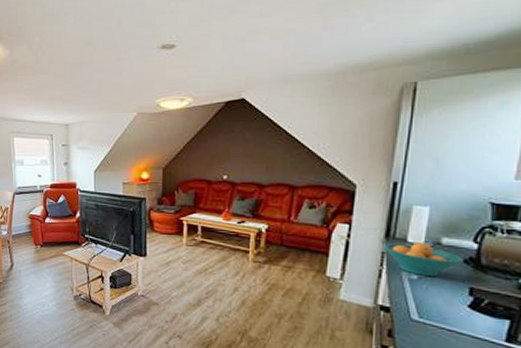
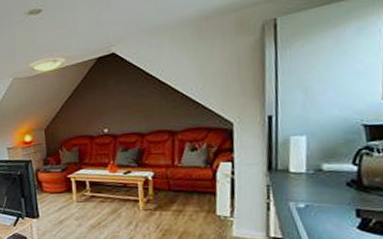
fruit bowl: present [384,242,463,276] -> none [268,171,346,203]

